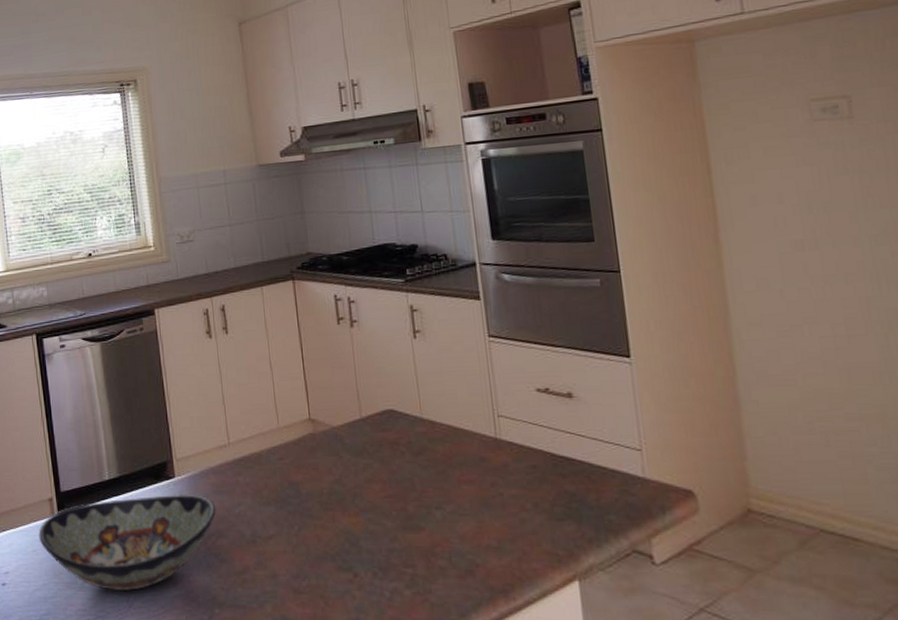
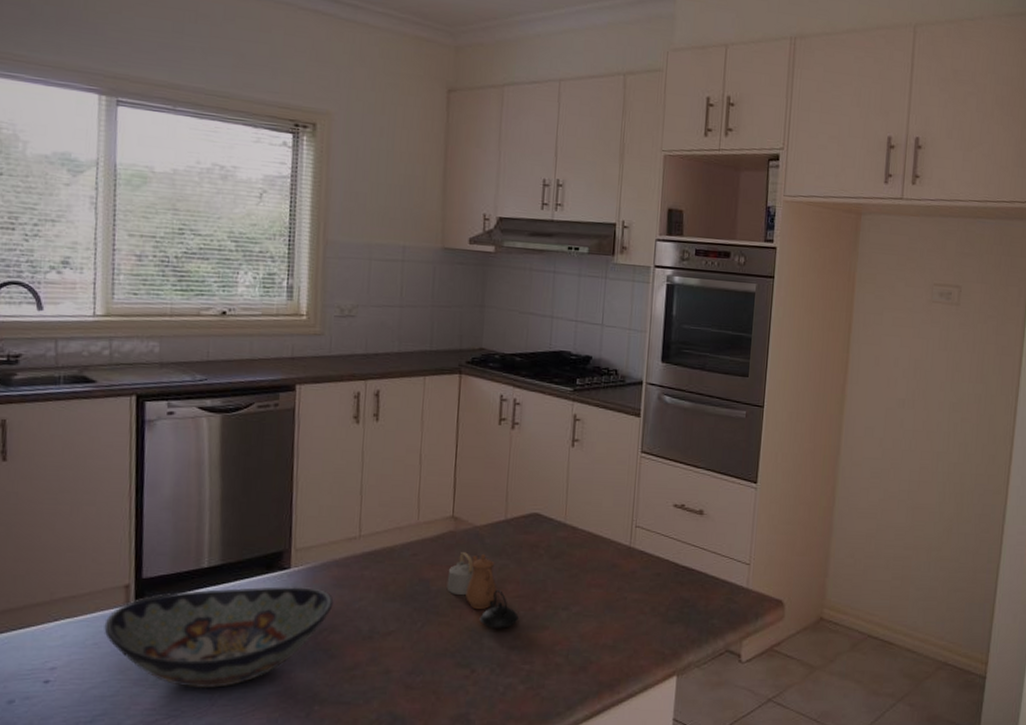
teapot: none [315,454,392,530] -> present [446,552,519,628]

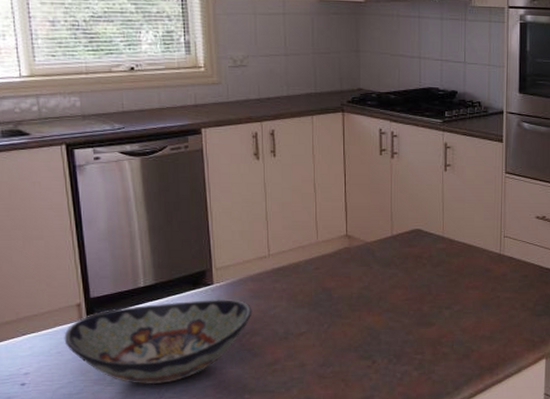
teapot: present [446,552,519,628] -> none [346,265,409,326]

